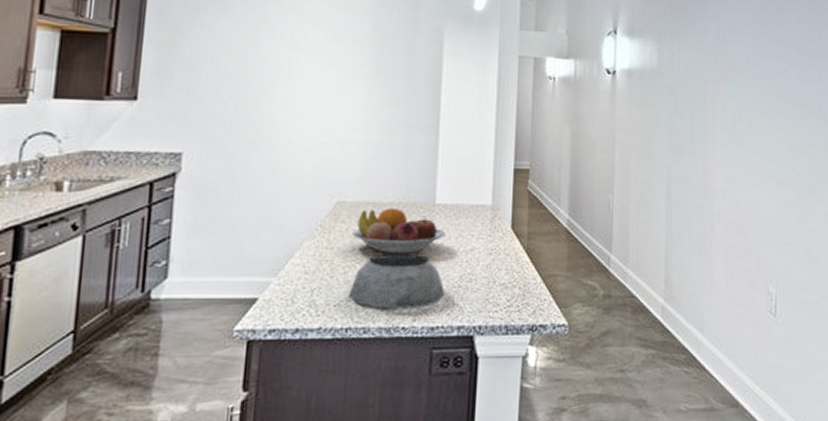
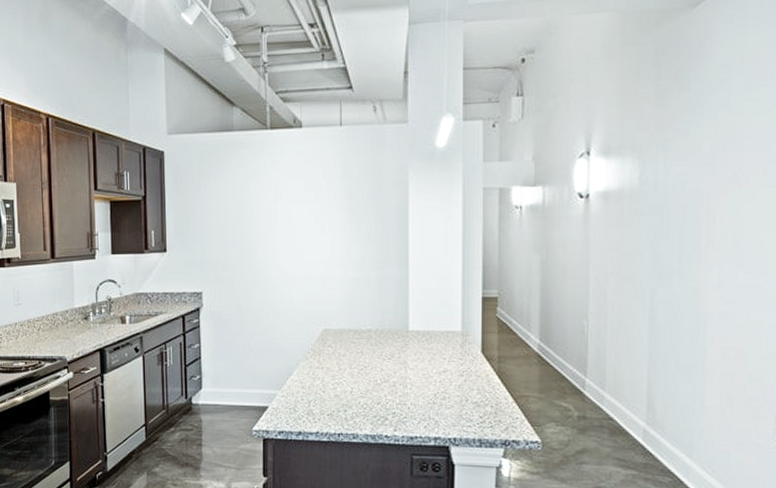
plant pot: present [348,253,444,308] -> none [338,373,421,419]
fruit bowl: present [352,207,446,253] -> none [338,334,419,374]

